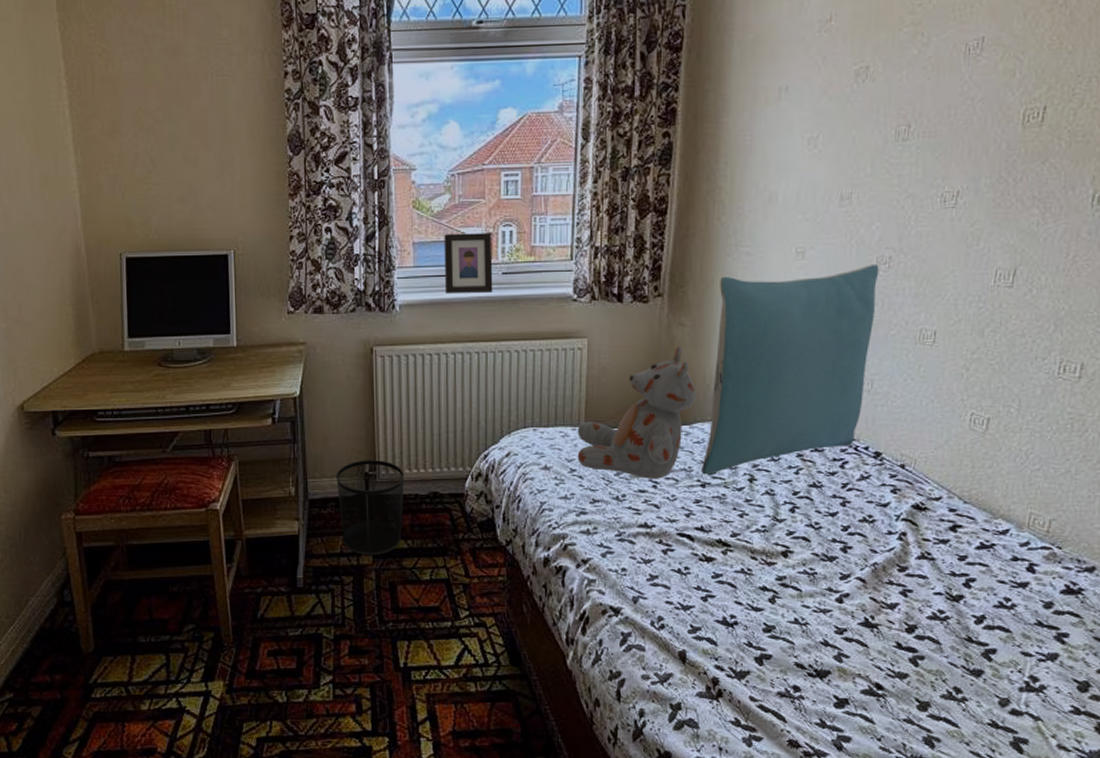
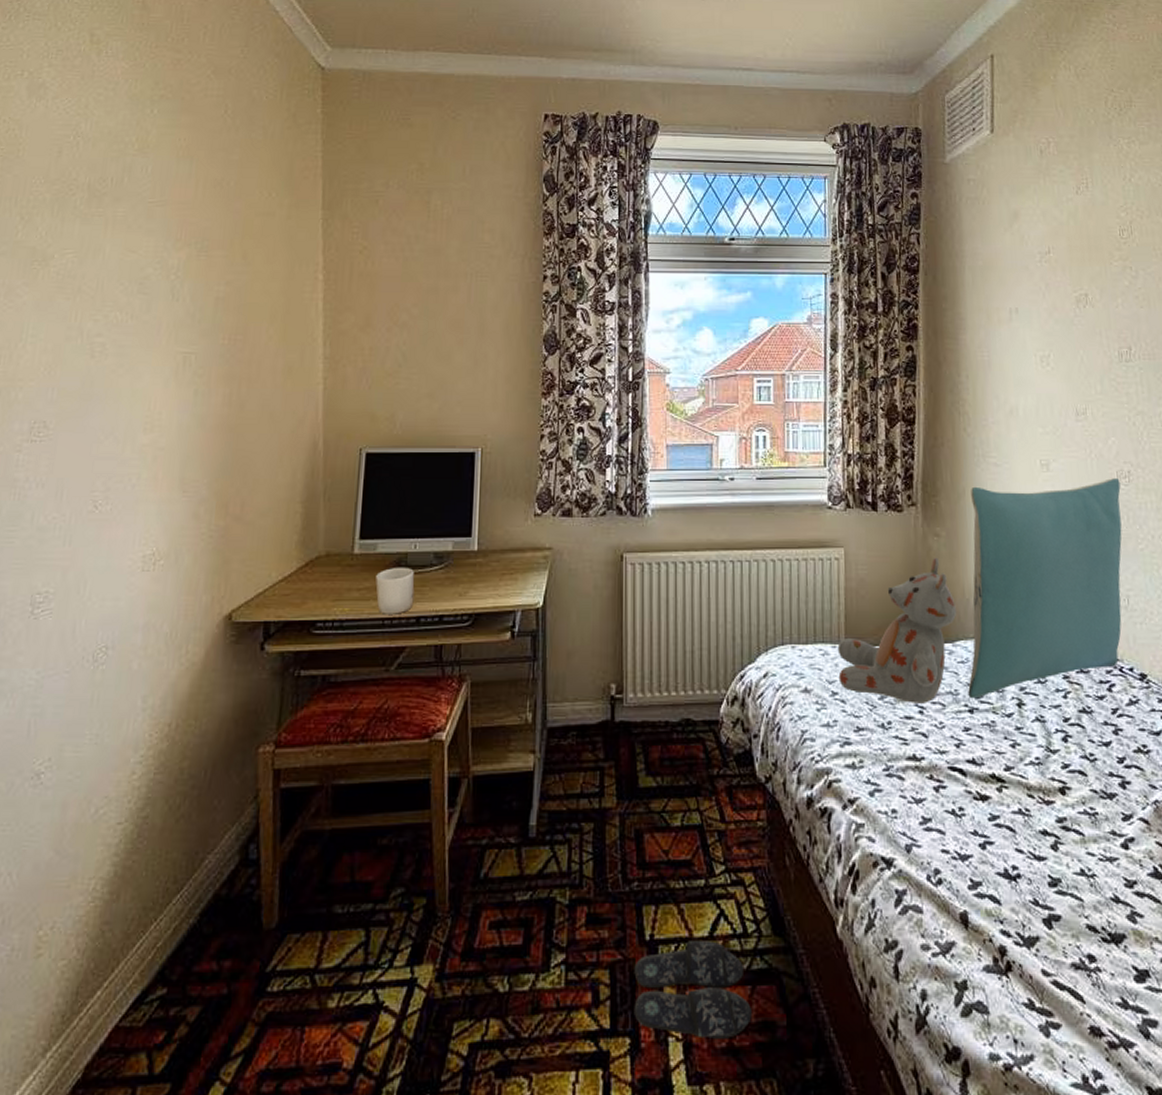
mug: none [146,362,182,404] -> present [375,567,415,614]
waste bin: present [335,460,404,556] -> none [578,681,653,797]
slippers: none [391,668,491,740] -> present [634,941,752,1039]
picture frame: present [444,233,493,295] -> none [697,437,747,499]

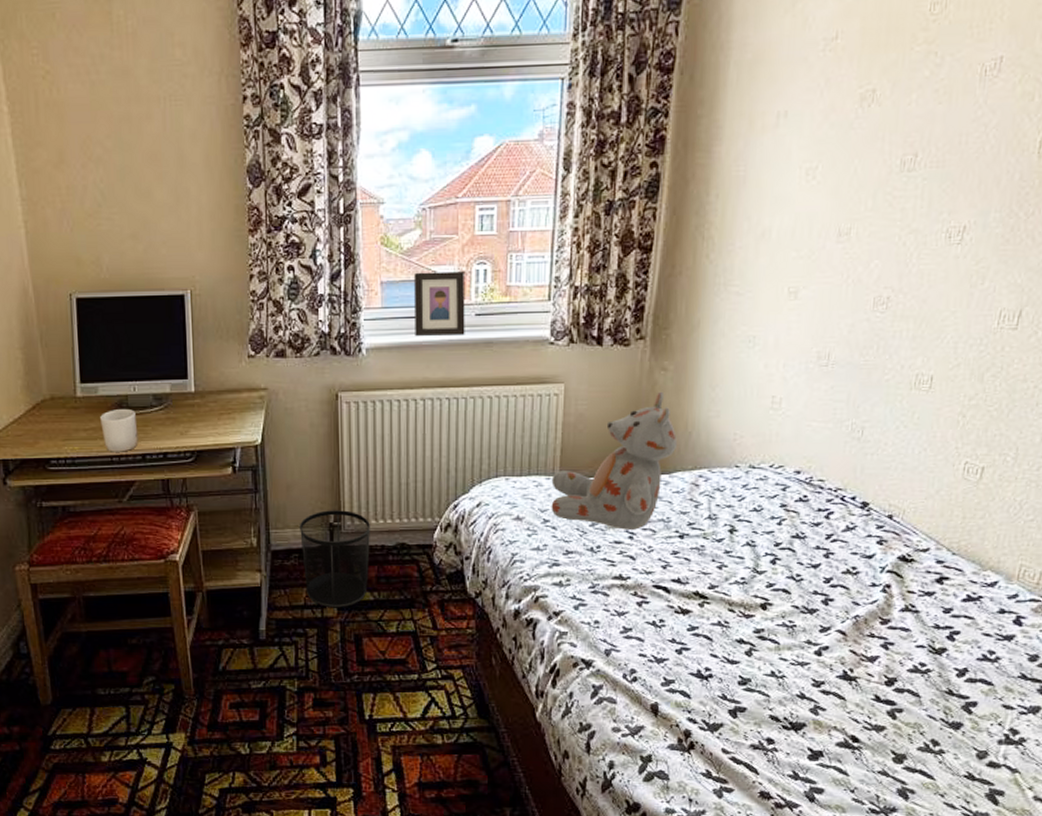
waste bin: none [578,681,653,797] -> present [299,510,370,608]
slippers: present [634,941,752,1039] -> none [356,720,458,792]
picture frame: none [697,437,747,499] -> present [413,271,466,337]
pillow: present [968,478,1122,699] -> none [680,305,876,526]

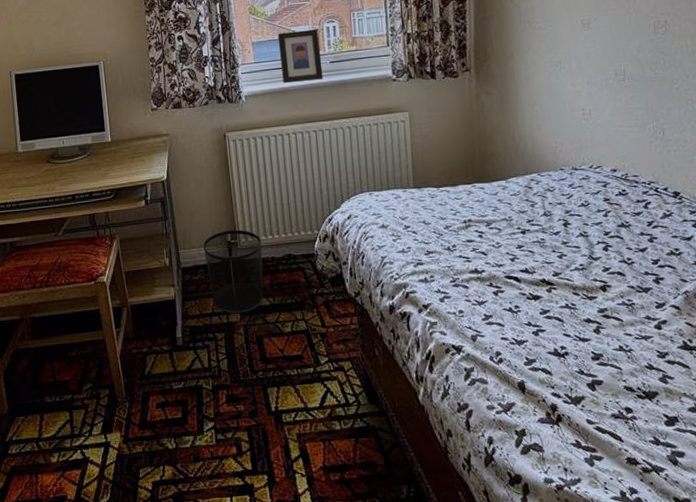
mug: present [100,408,138,452] -> none [37,158,69,195]
stuffed bear: present [551,391,678,530] -> none [407,112,509,230]

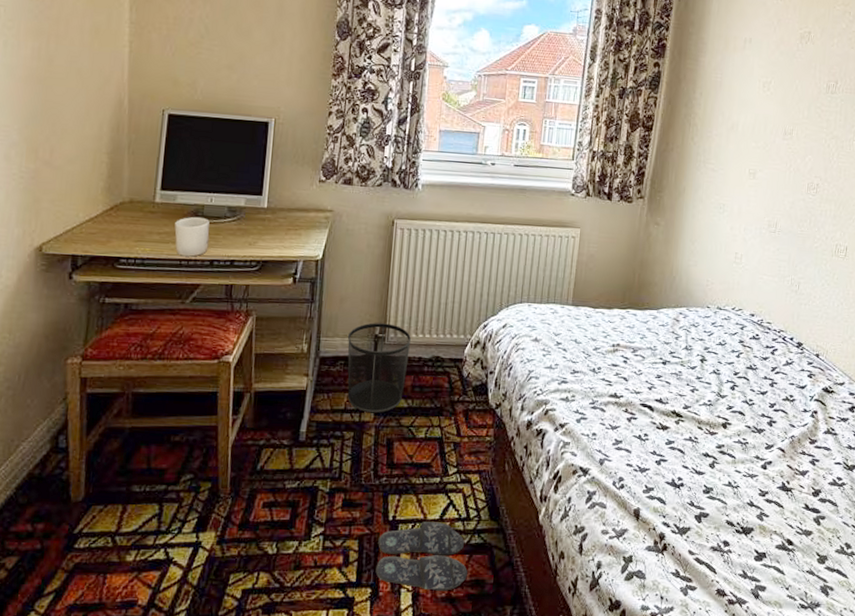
mug: none [37,158,69,195] -> present [174,216,210,257]
slippers: none [265,409,357,474] -> present [375,522,468,591]
picture frame: present [277,29,323,84] -> none [464,125,508,181]

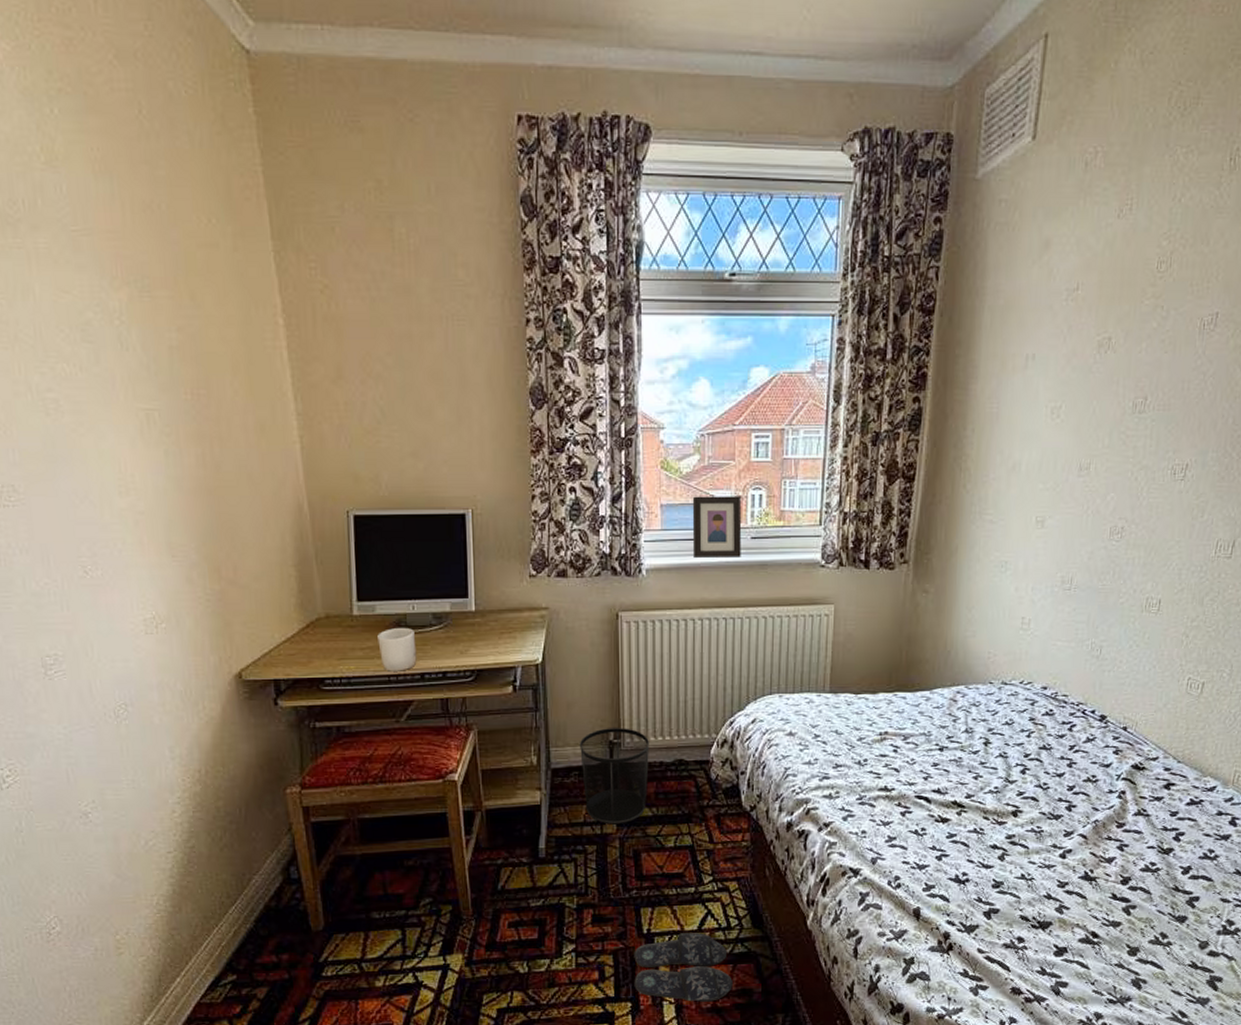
picture frame: none [464,125,508,181] -> present [692,496,742,559]

